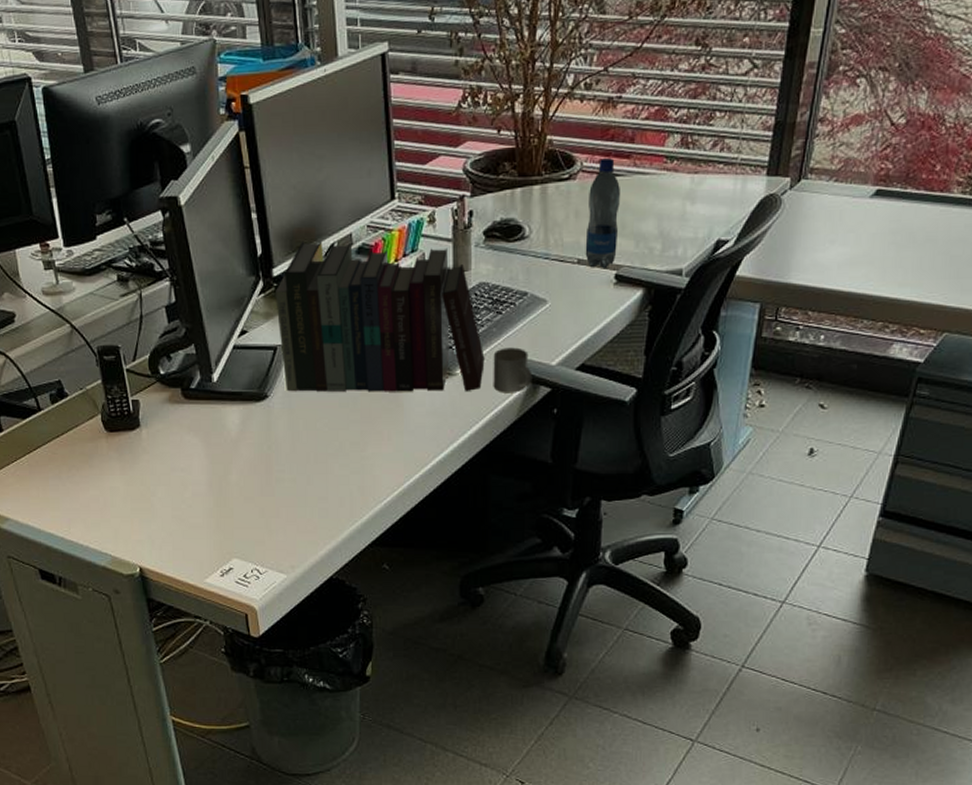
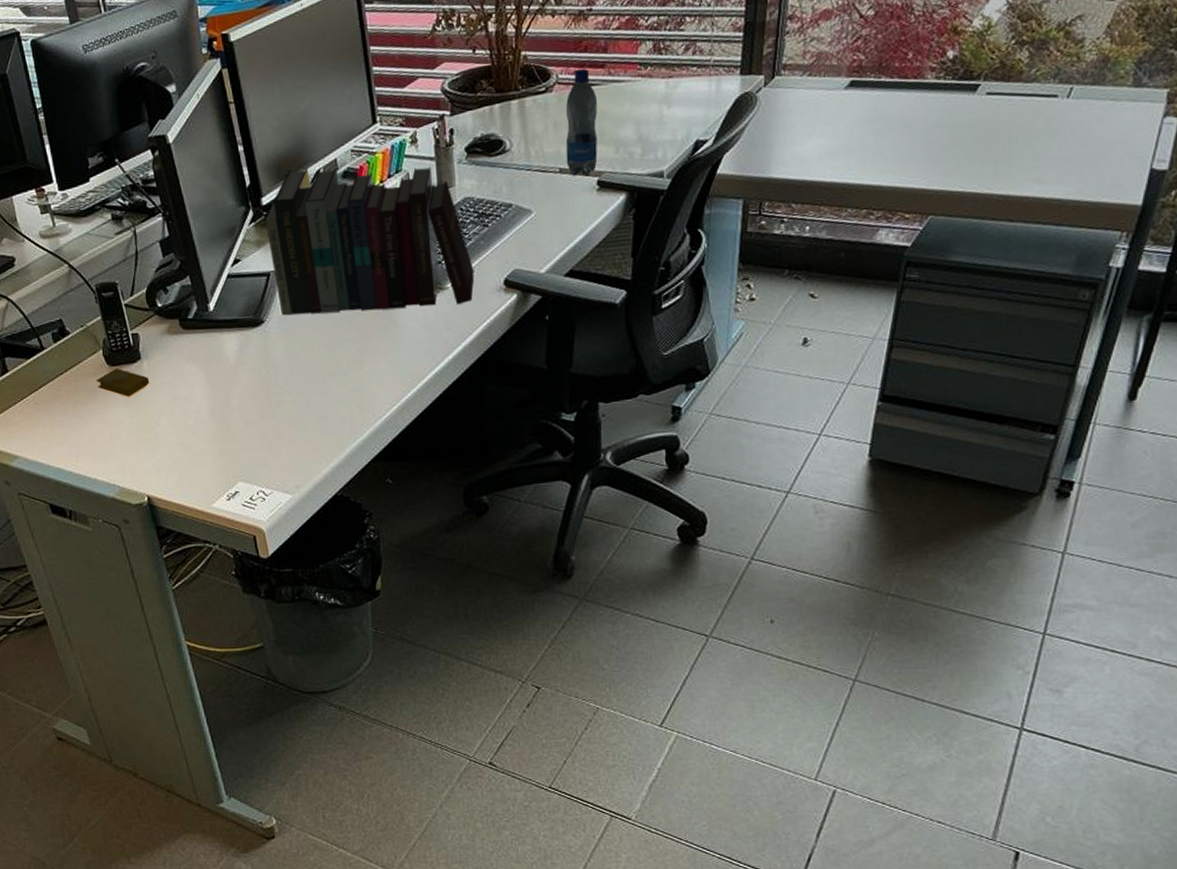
sticky notes: none [93,434,148,465] -> present [96,368,150,397]
mug: present [493,347,533,393] -> none [482,258,523,304]

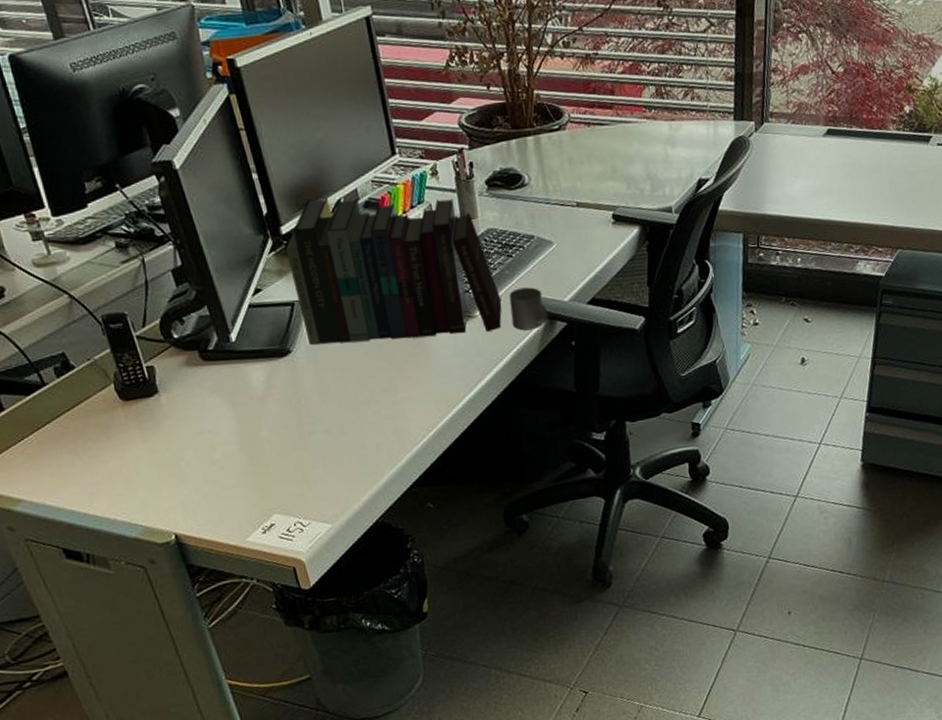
sticky notes: present [96,368,150,397] -> none [109,402,170,433]
mug: none [482,258,523,304] -> present [509,287,549,331]
bottle: present [565,69,598,176] -> none [579,109,611,210]

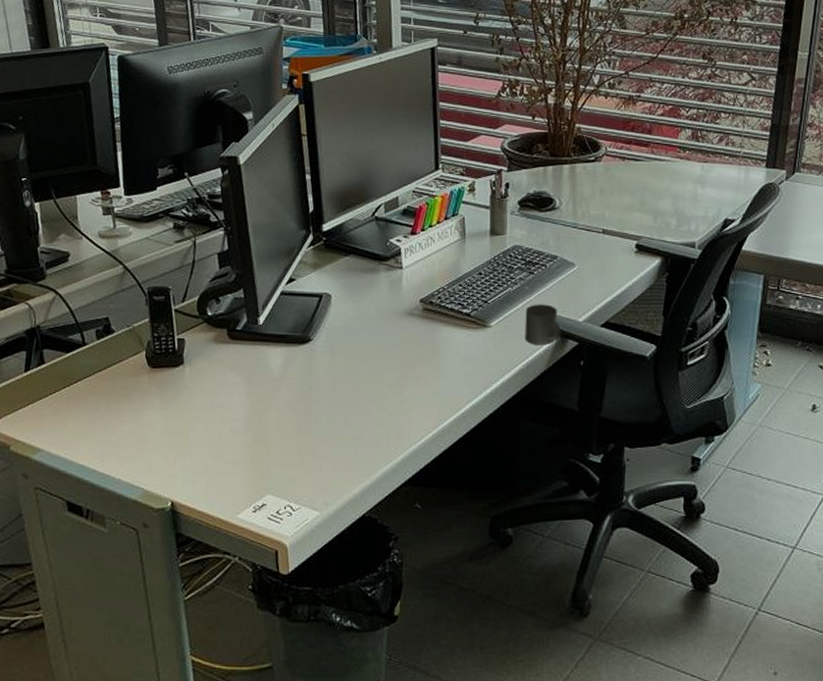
books: present [286,198,502,346] -> none [324,201,518,342]

